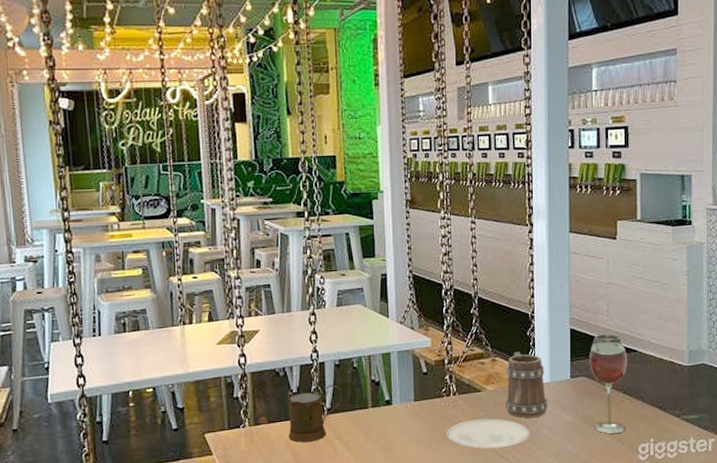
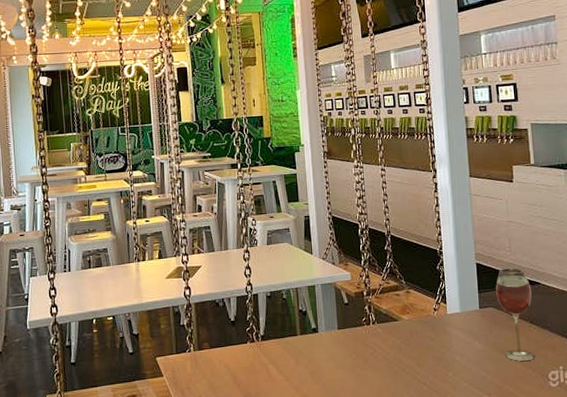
beer mug: present [288,385,342,442] -> none [226,314,274,366]
plate: present [447,418,530,450] -> none [368,346,445,375]
beer mug: present [505,351,548,418] -> none [419,284,460,346]

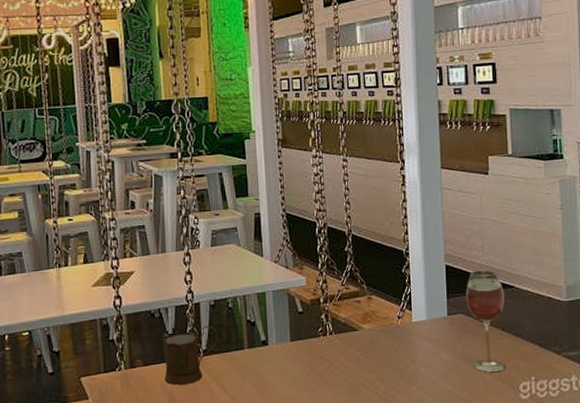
beer mug: none [226,314,274,366] -> present [163,326,218,385]

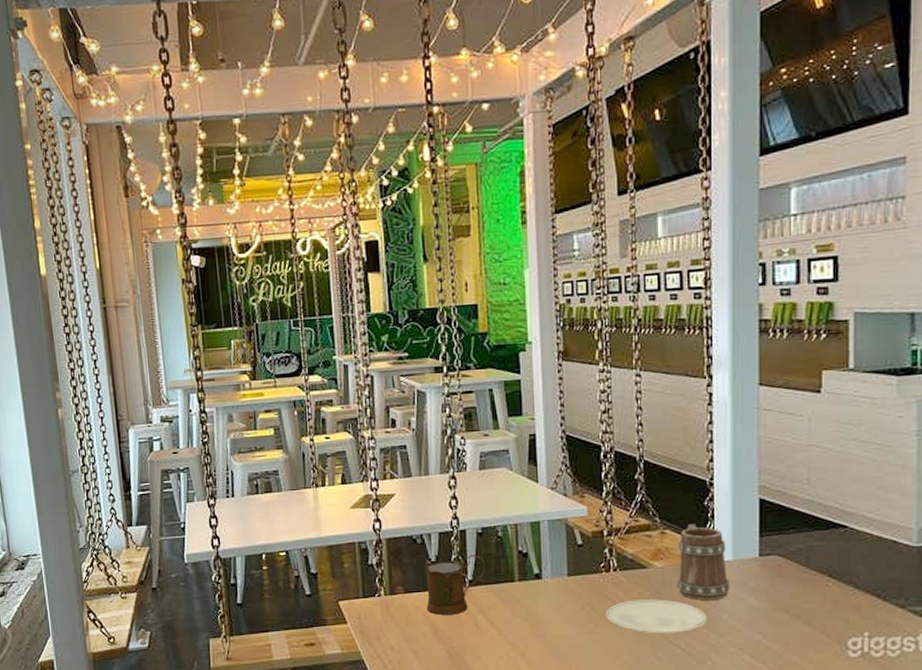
plate: none [324,358,409,391] -> present [606,599,707,635]
beer mug: none [382,289,426,357] -> present [677,523,731,601]
wineglass: present [466,270,506,373] -> none [784,506,834,625]

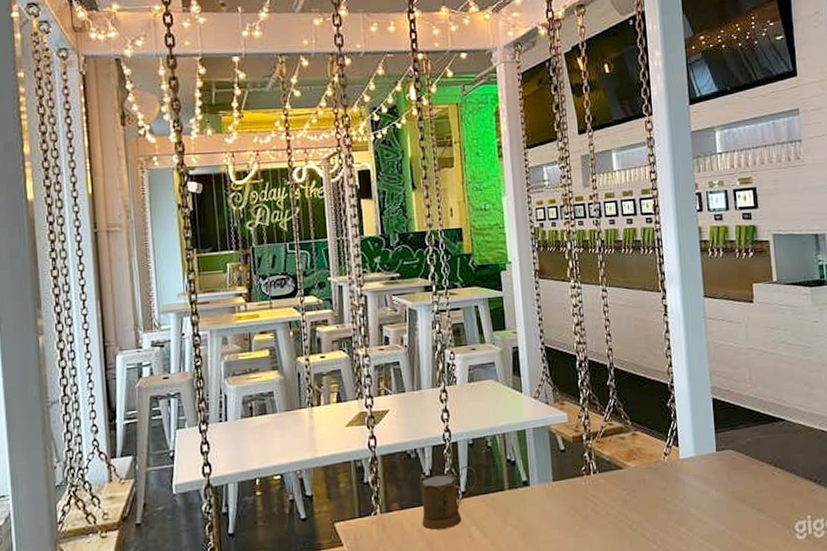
plate: present [606,599,707,635] -> none [589,498,678,533]
beer mug: present [677,523,731,601] -> none [647,424,695,497]

